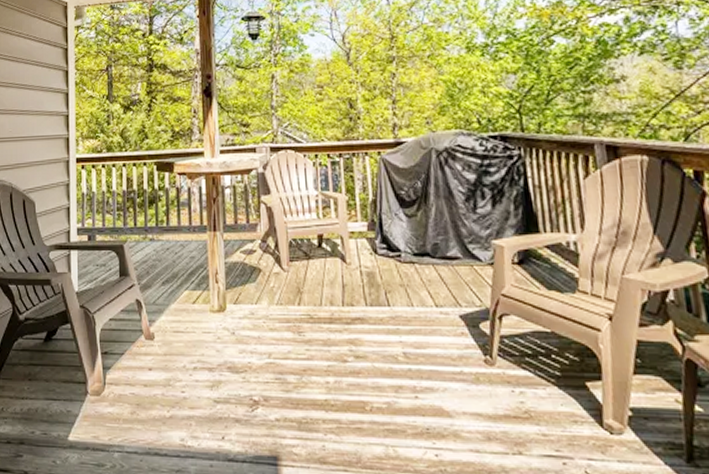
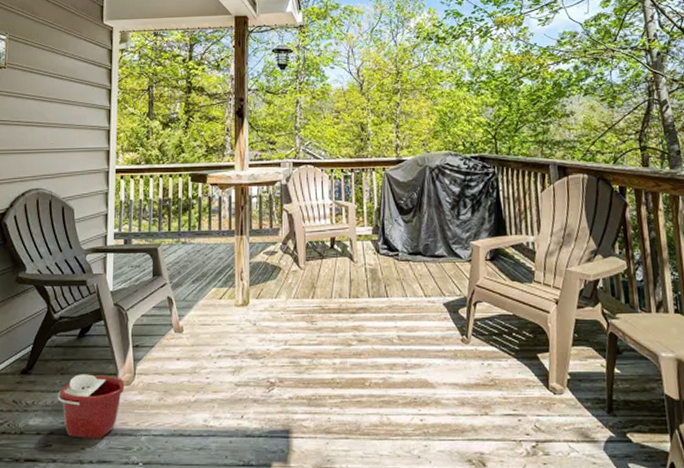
bucket: none [26,381,95,453] -> present [57,374,125,440]

